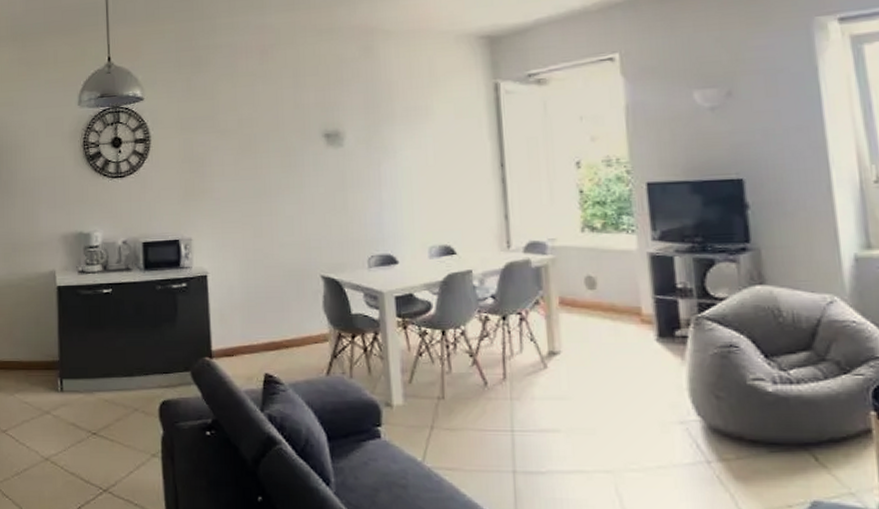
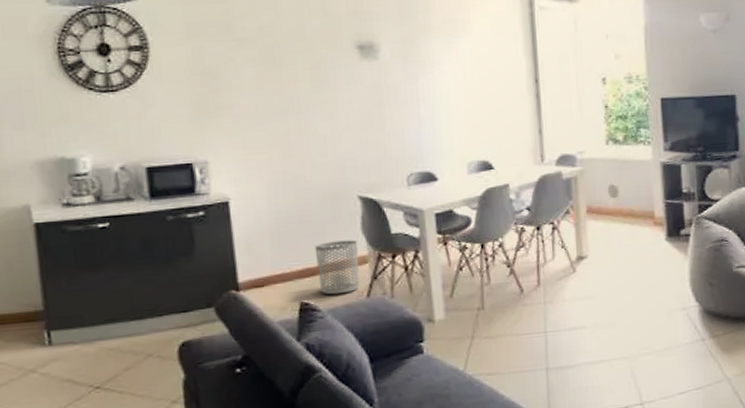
waste bin: none [279,317,320,370] -> present [314,240,360,295]

